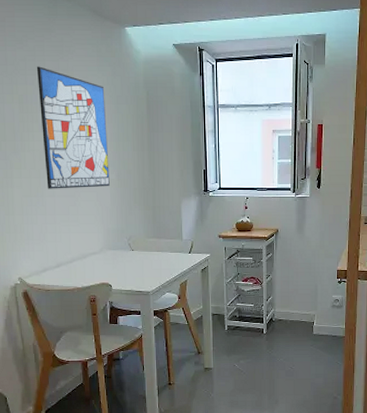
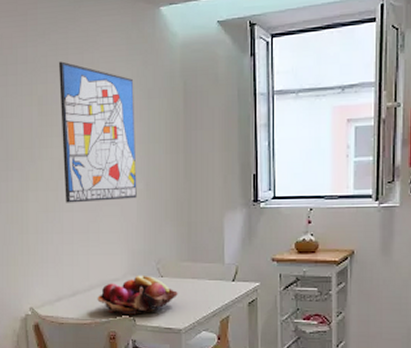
fruit basket: none [78,249,146,281] -> present [97,275,178,315]

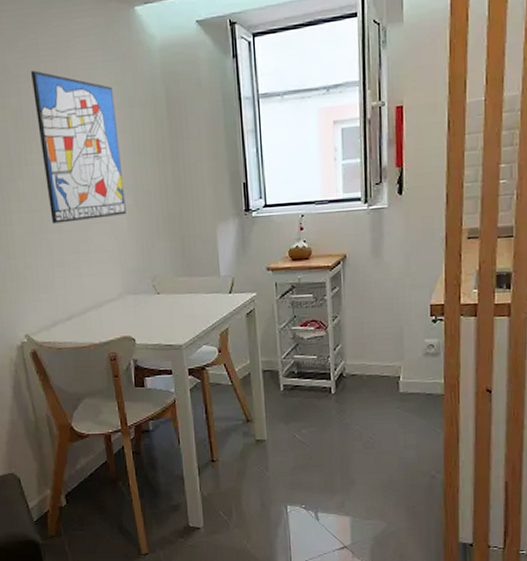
fruit basket: present [97,275,178,315] -> none [94,293,176,335]

